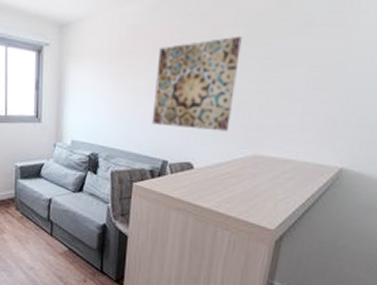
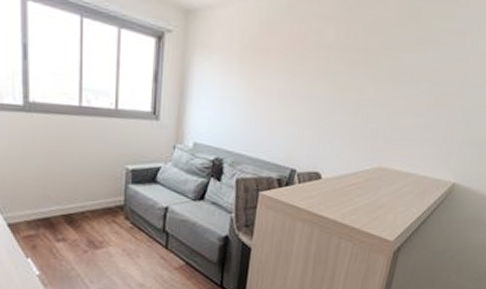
wall art: present [151,35,242,131] -> none [281,45,375,142]

